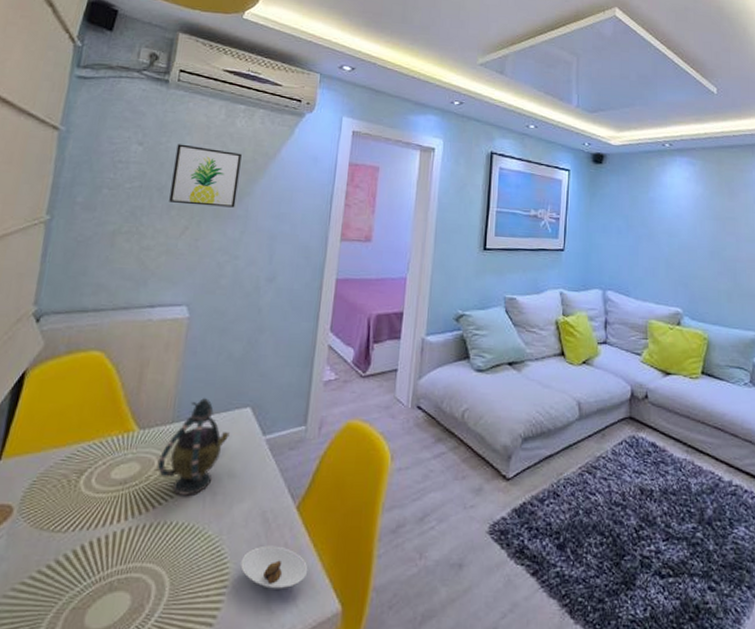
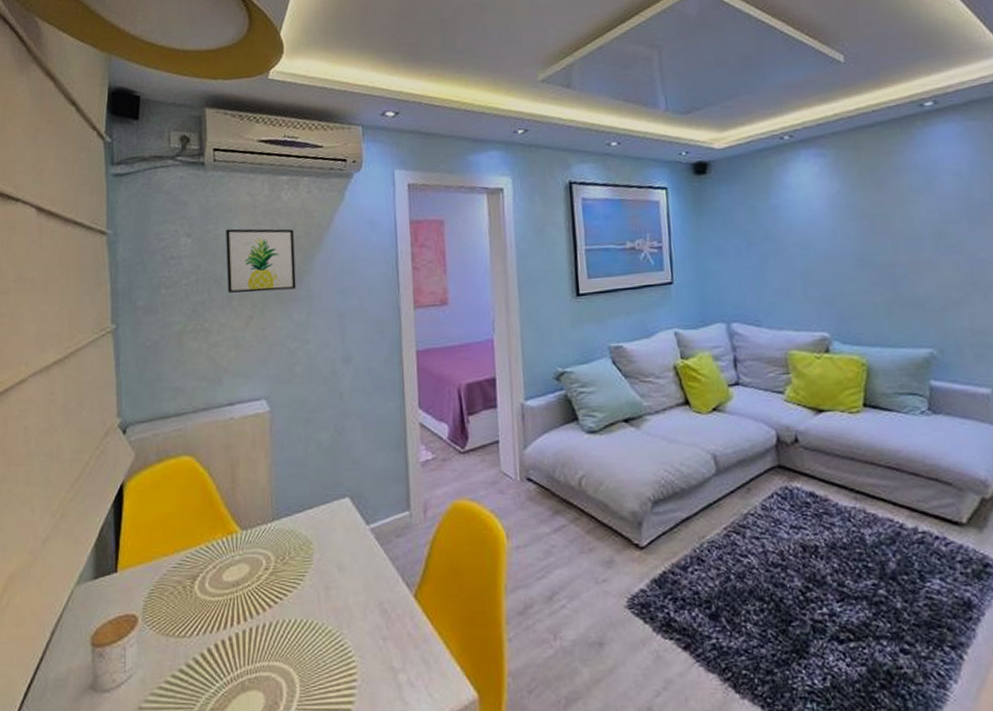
teapot: present [157,397,230,497] -> none [265,491,332,594]
saucer: present [240,545,308,589] -> none [366,636,437,680]

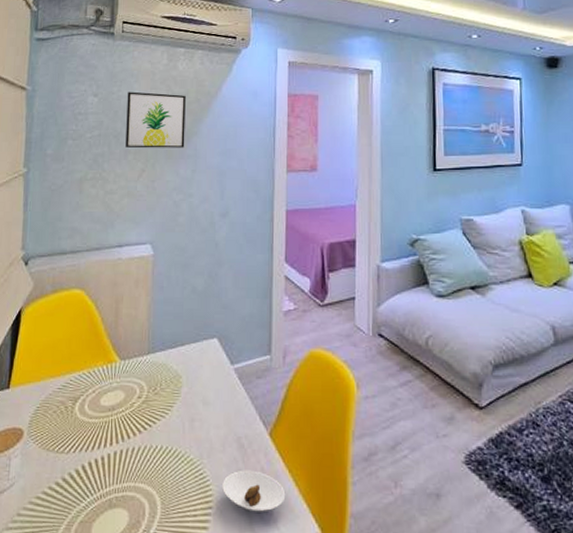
saucer: none [366,636,437,680] -> present [222,470,286,512]

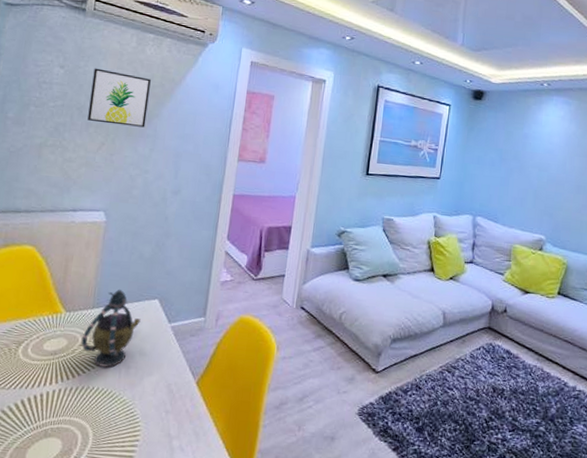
teapot: none [139,329,200,423] -> present [81,288,141,368]
saucer: present [222,470,286,512] -> none [150,411,205,446]

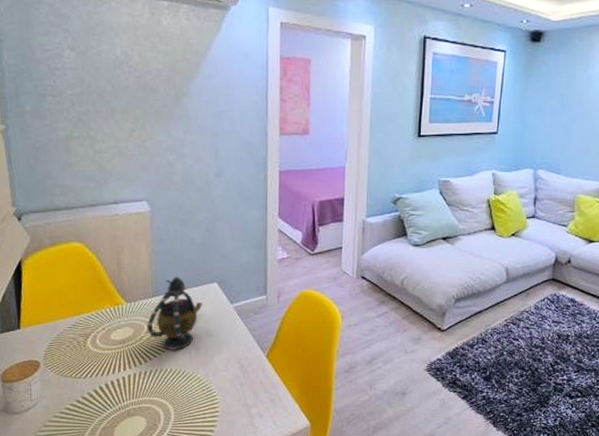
wall art: present [87,68,151,128] -> none [108,47,175,108]

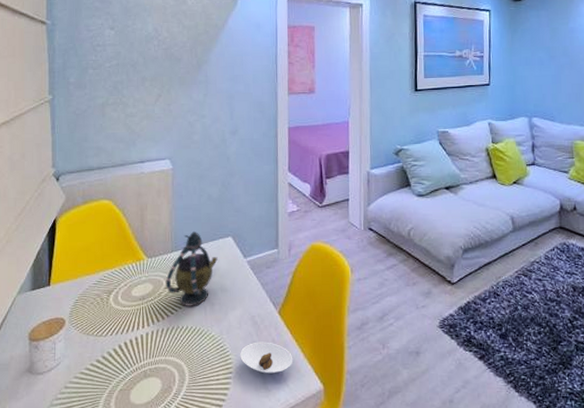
saucer: none [227,383,281,412] -> present [240,342,293,374]

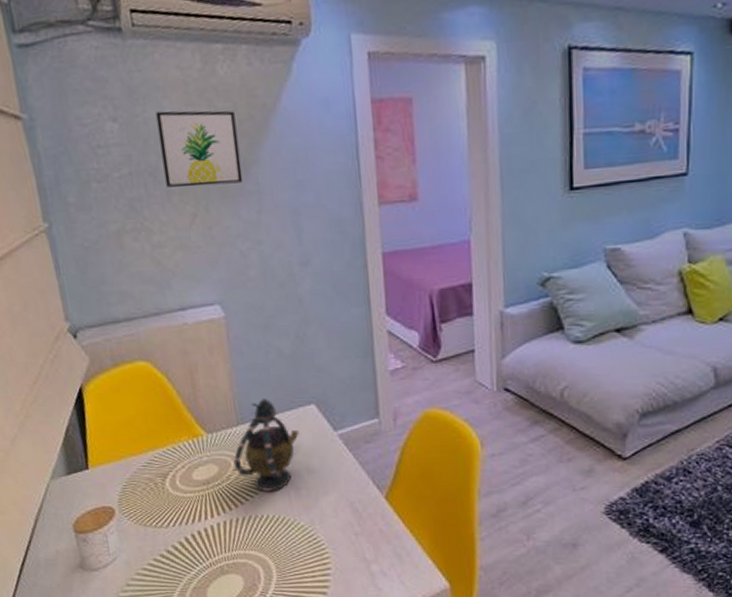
wall art: none [142,25,196,76] -> present [156,110,243,187]
saucer: present [240,342,293,374] -> none [339,532,409,570]

